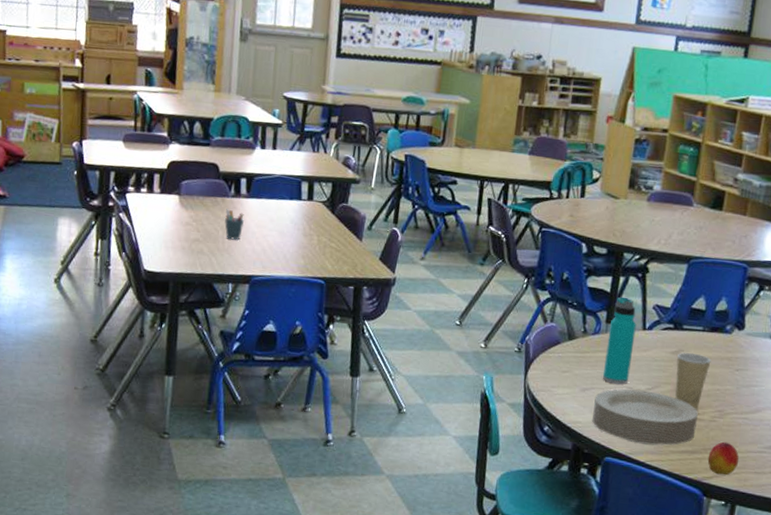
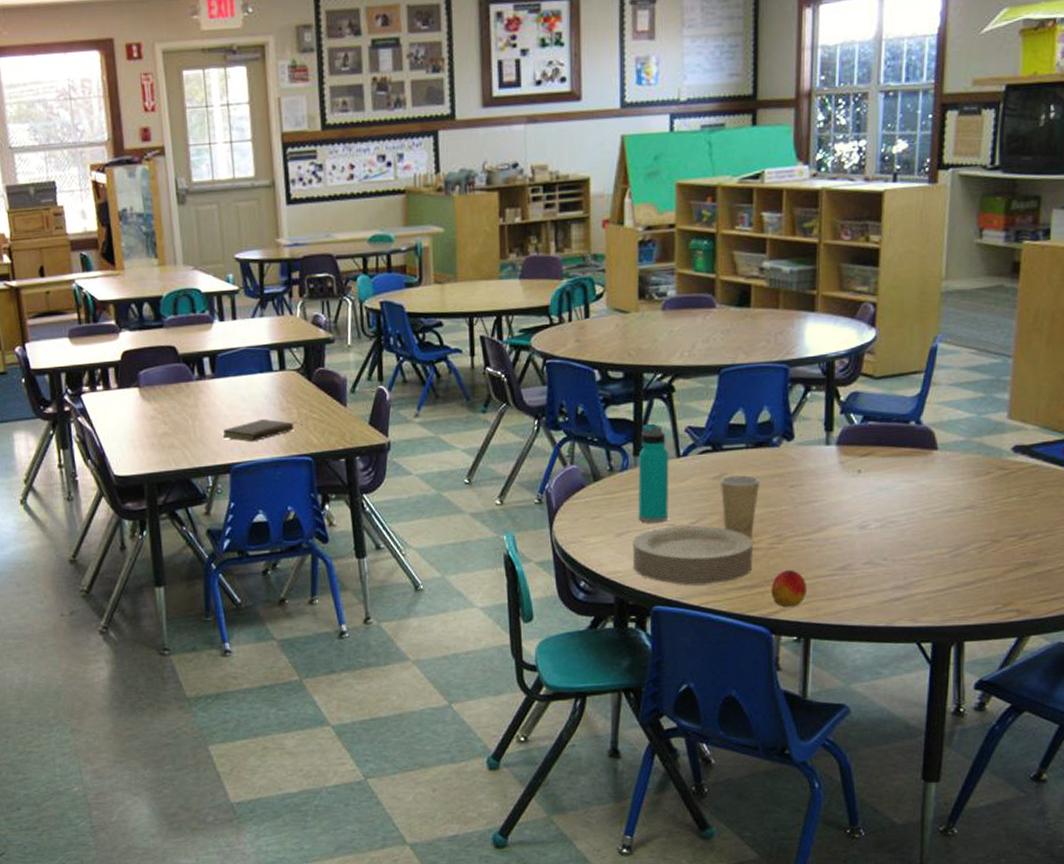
pen holder: present [225,209,244,241] -> none [192,394,215,428]
book: none [247,240,321,260] -> present [222,418,303,442]

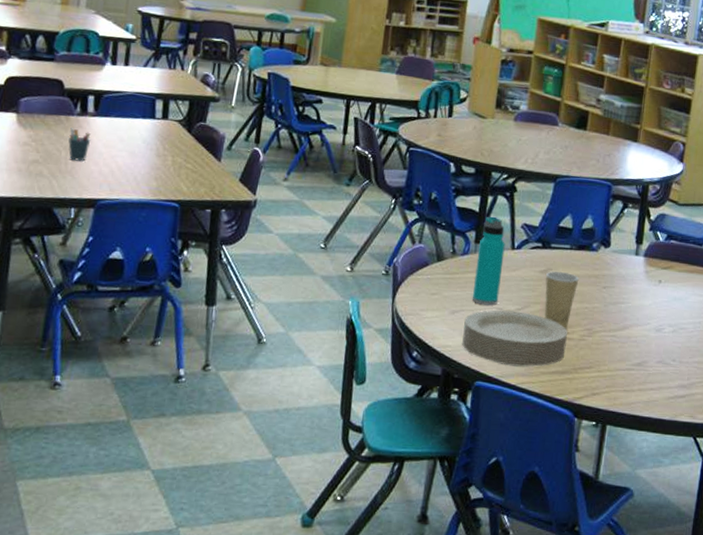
pen holder: none [192,394,215,428] -> present [68,128,91,162]
book: present [222,418,303,442] -> none [93,161,176,182]
peach: present [771,569,808,608] -> none [578,360,609,395]

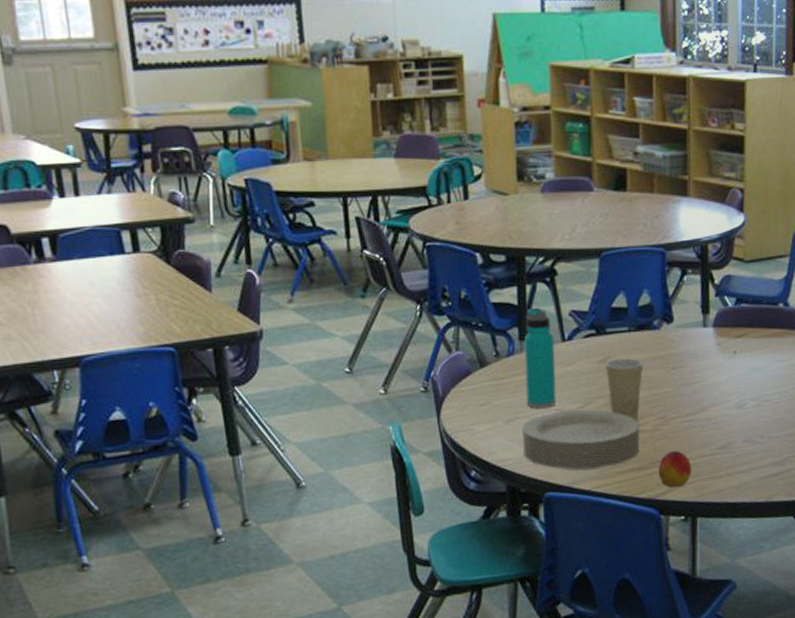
pen holder: present [68,128,91,162] -> none [30,279,58,317]
peach: none [578,360,609,395] -> present [658,450,692,488]

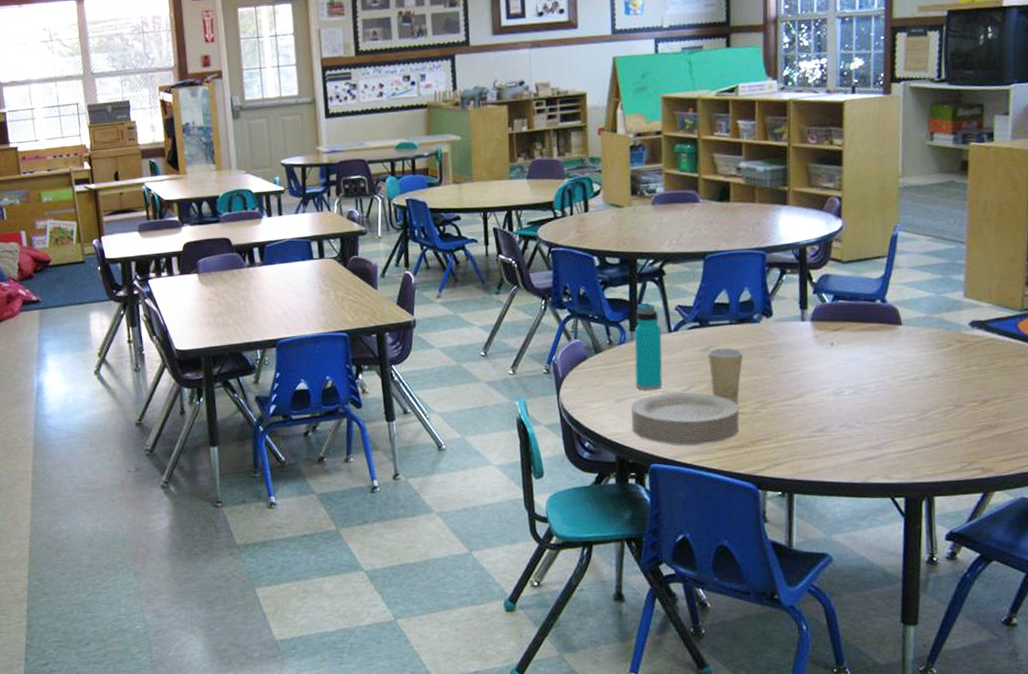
peach: present [658,450,692,488] -> none [756,431,790,466]

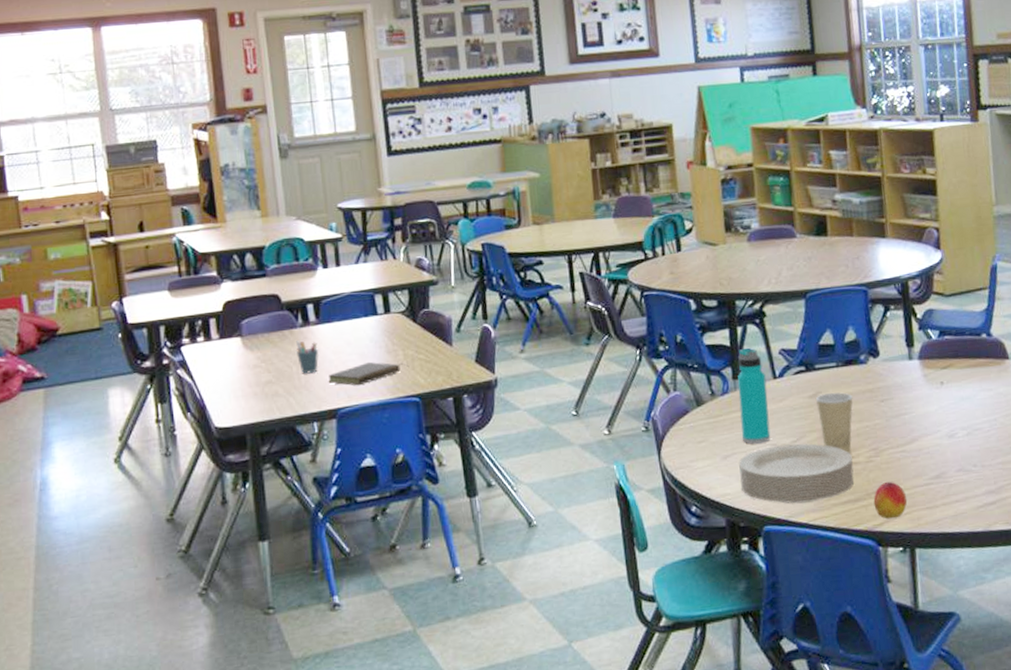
pen holder: none [244,279,263,308] -> present [296,341,319,374]
book: none [269,300,339,320] -> present [327,361,409,386]
peach: none [756,431,790,466] -> present [873,481,908,519]

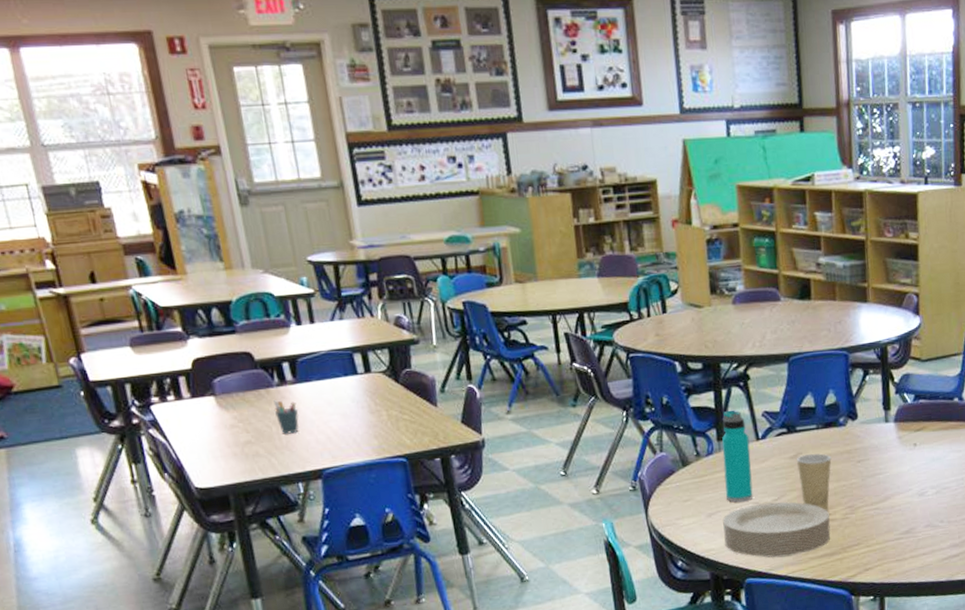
book: present [327,361,409,386] -> none [309,422,394,446]
peach: present [873,481,908,519] -> none [848,536,879,571]

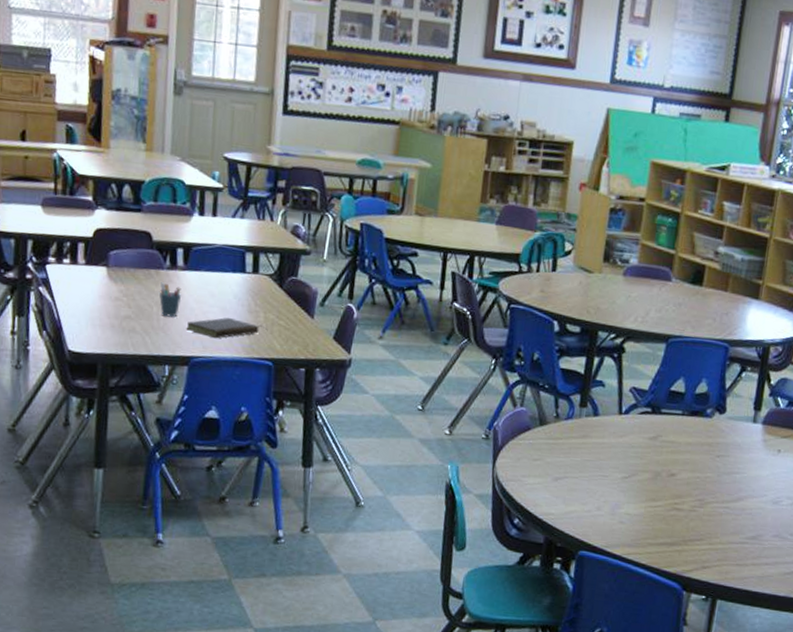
book: none [309,422,394,446] -> present [186,317,268,339]
water bottle: present [722,410,753,503] -> none [576,378,612,473]
plate: present [723,502,831,558] -> none [564,477,677,538]
paper cup: present [796,453,832,511] -> none [653,438,691,500]

